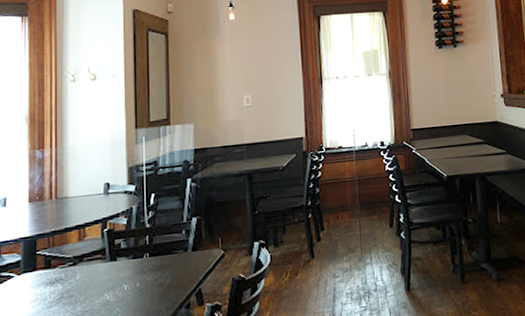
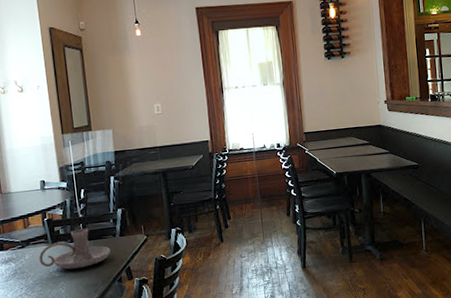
candle holder: none [92,241,179,293] -> present [38,228,110,270]

